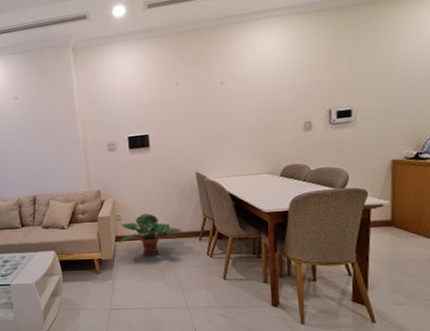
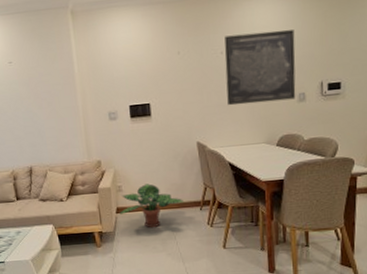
wall art: none [224,57,302,136] -> present [224,30,296,106]

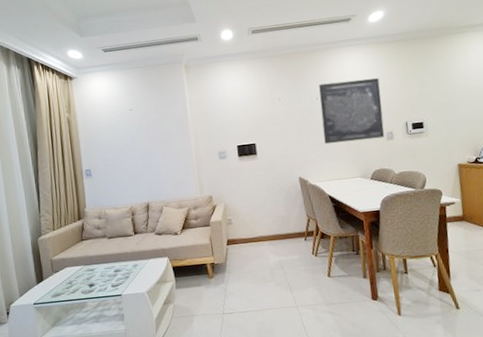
potted plant: present [120,183,185,228] -> none [230,216,290,259]

